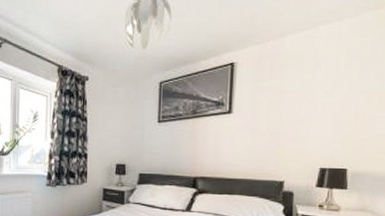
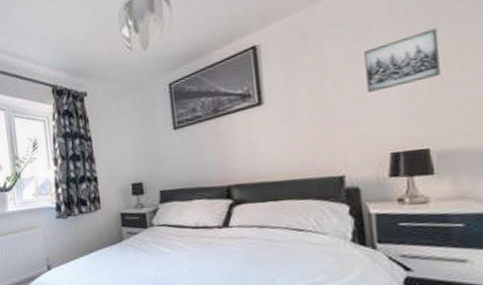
wall art: none [310,75,367,117] -> present [364,28,441,92]

